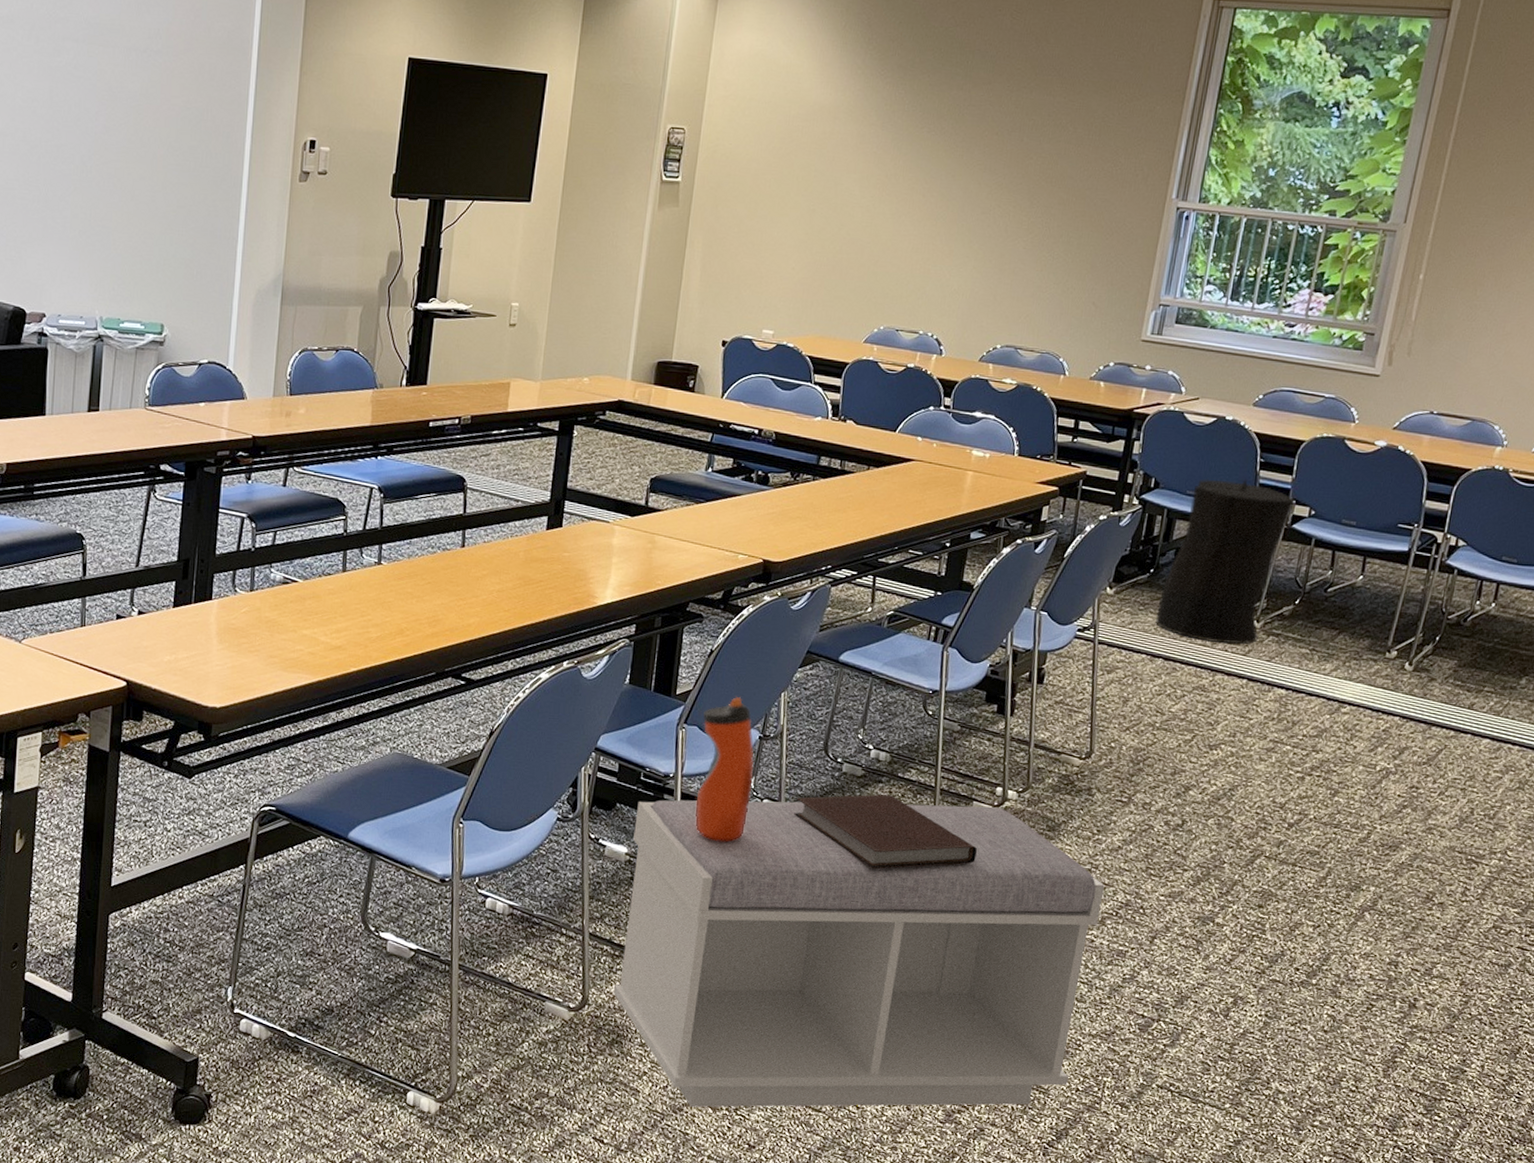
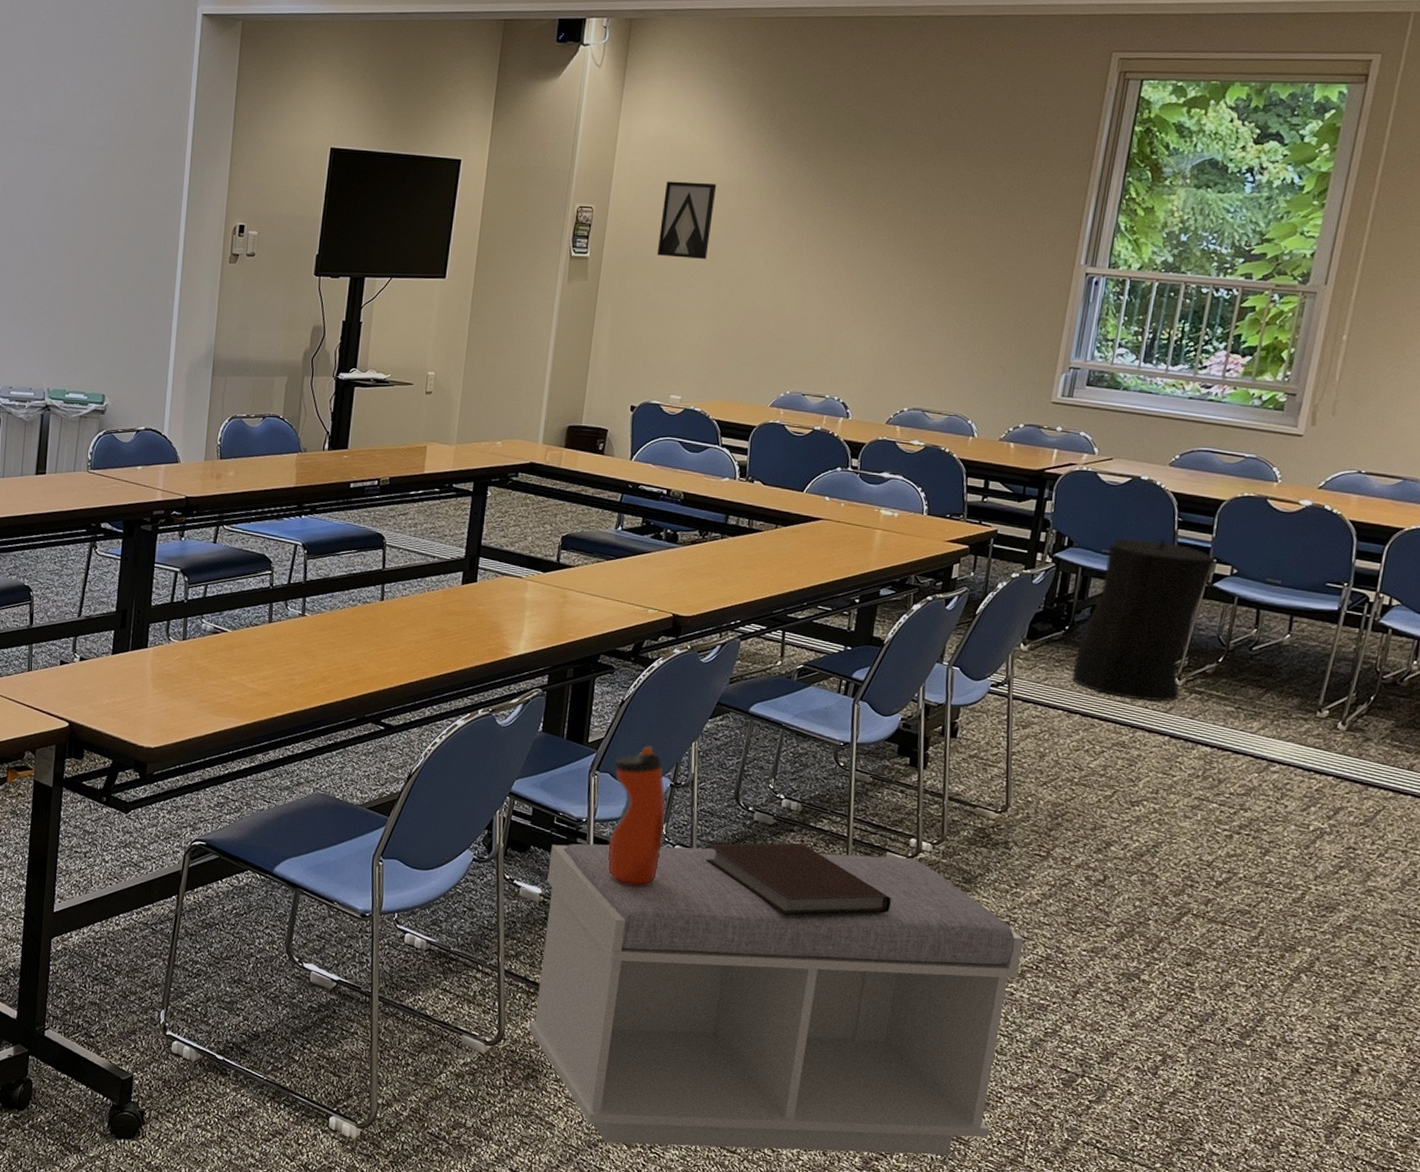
wall art: none [750,102,812,187] -> present [656,181,717,260]

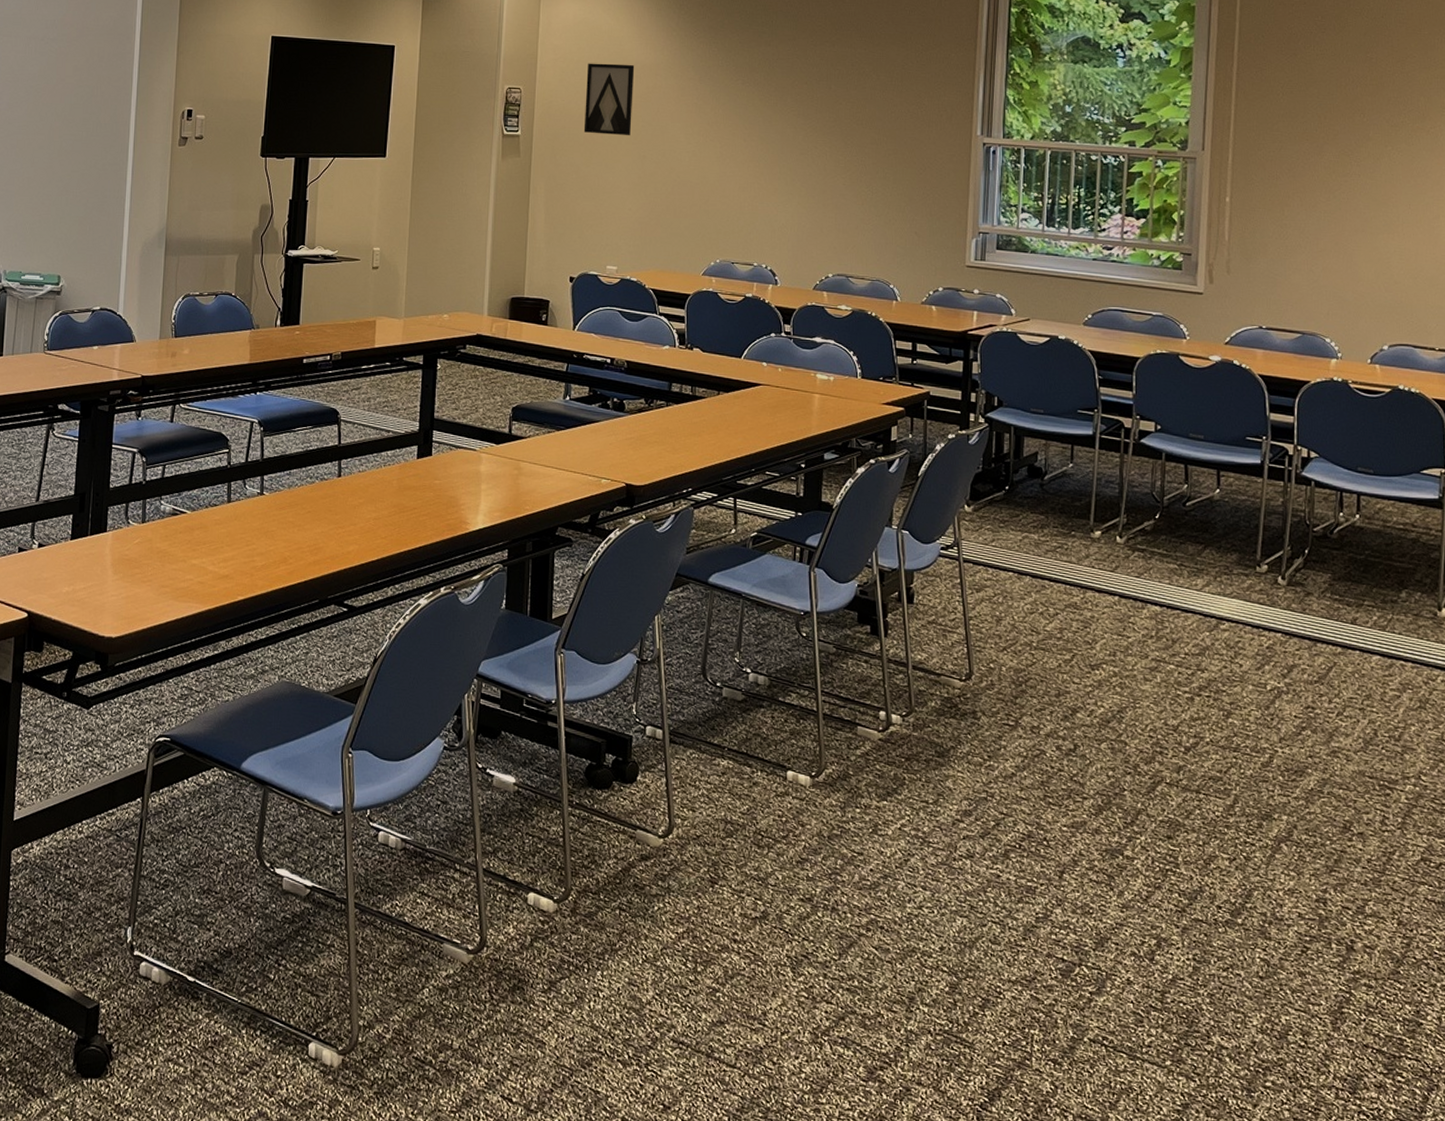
bench: present [528,843,1024,1155] -> none [511,727,1003,1062]
water bottle: present [608,746,666,885] -> none [579,621,634,770]
notebook: present [706,843,891,916] -> none [678,719,867,799]
trash can: present [1072,537,1217,702] -> none [1018,395,1140,561]

